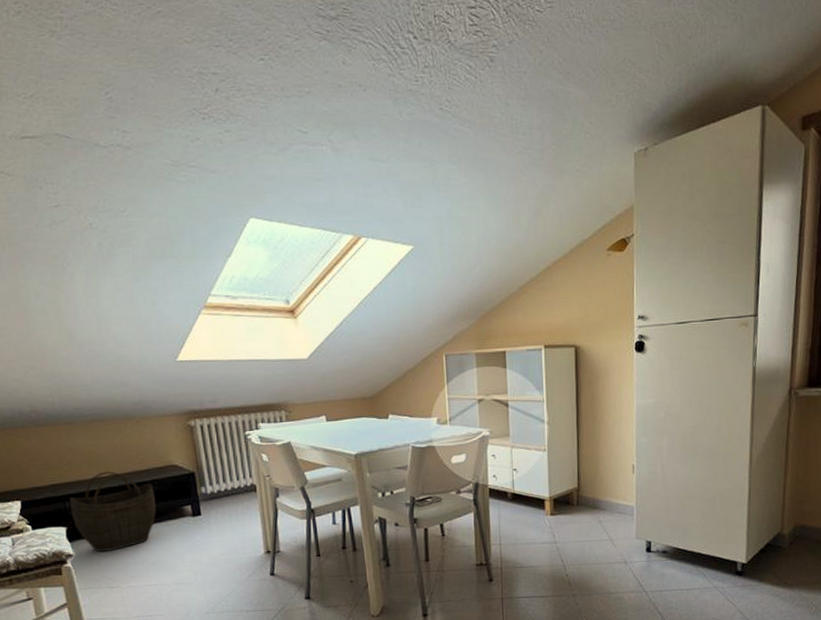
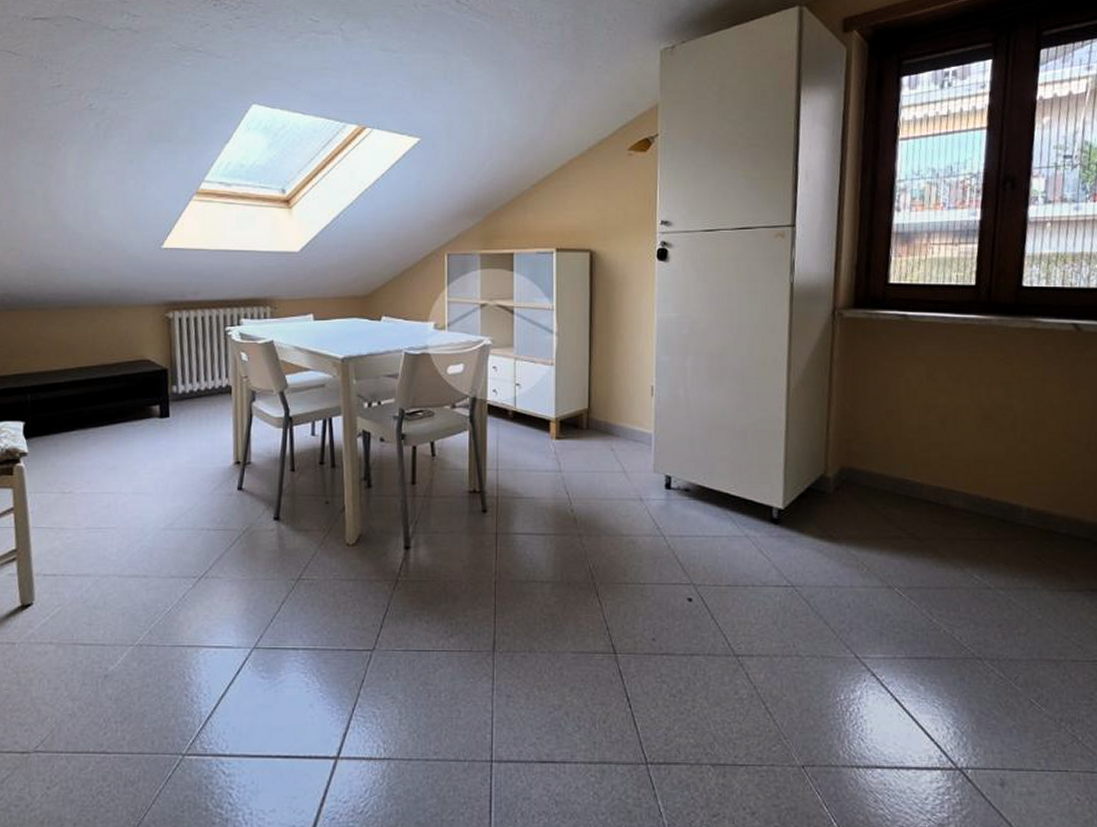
woven basket: present [69,471,156,553] -> none [31,363,123,453]

